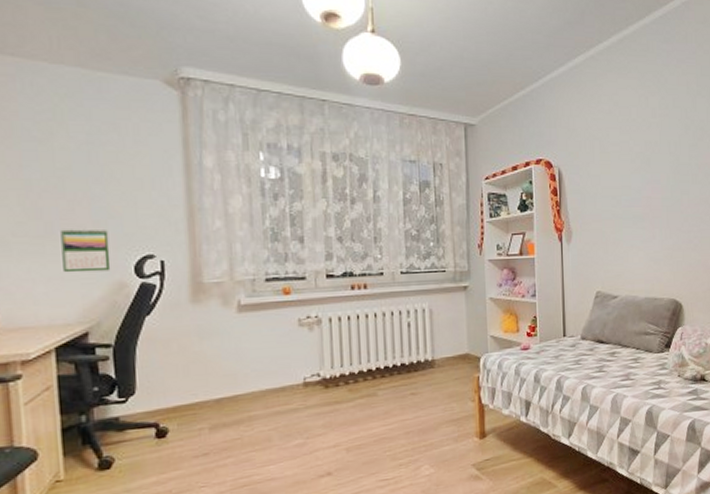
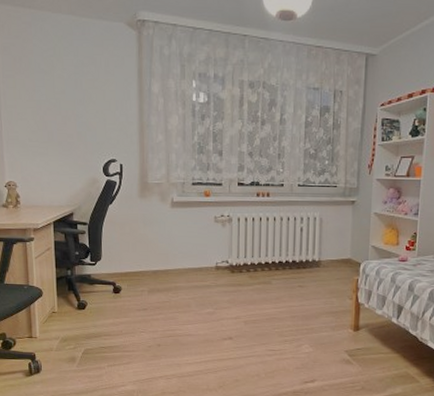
calendar: present [61,228,111,273] -> none [57,138,88,170]

